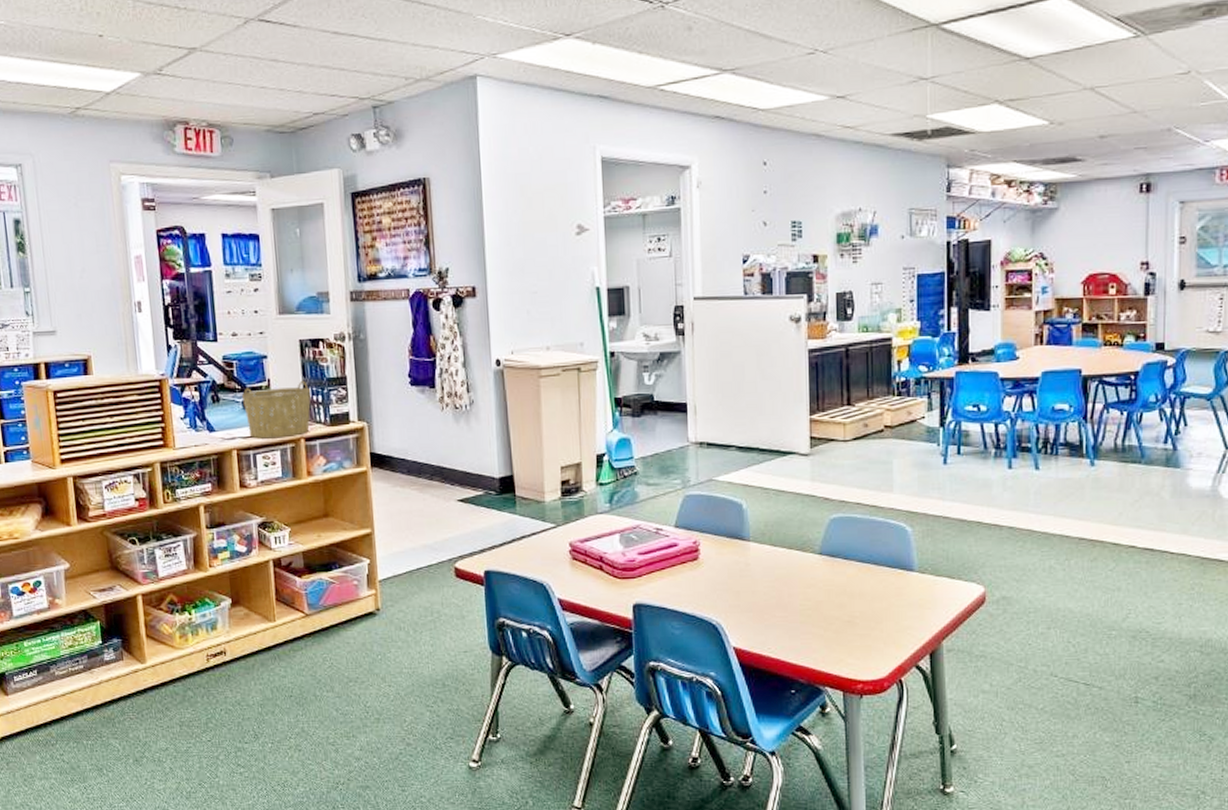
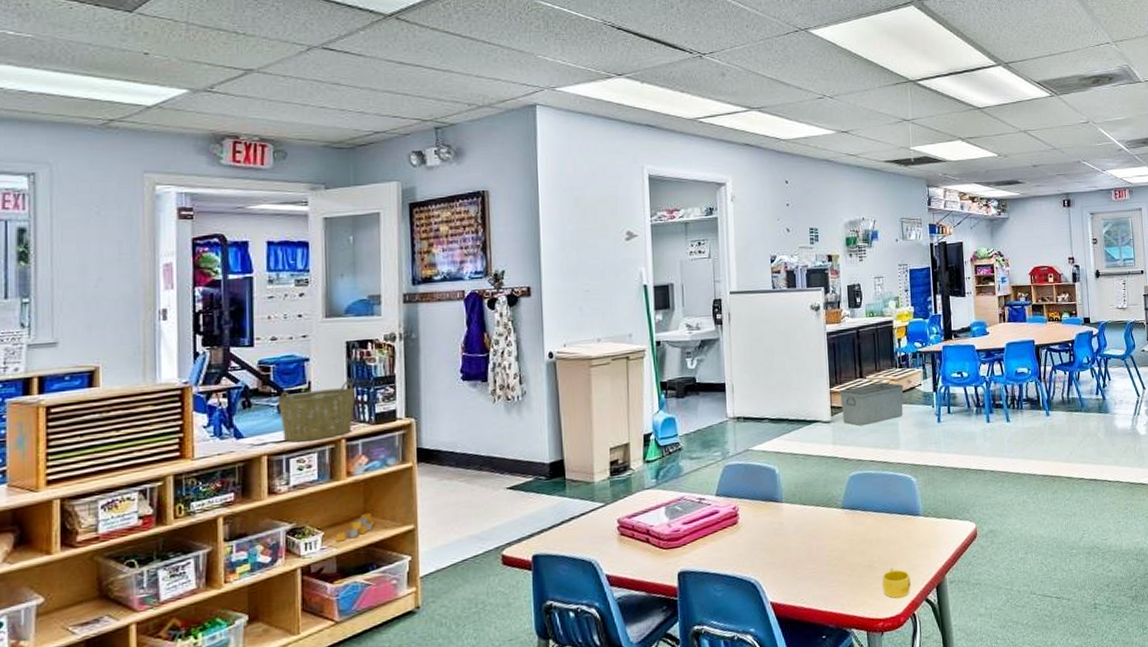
toy blocks: none [301,513,335,539] -> present [335,512,375,542]
storage bin: none [822,412,902,462] -> present [840,382,904,427]
cup: none [863,626,899,660] -> present [881,568,911,599]

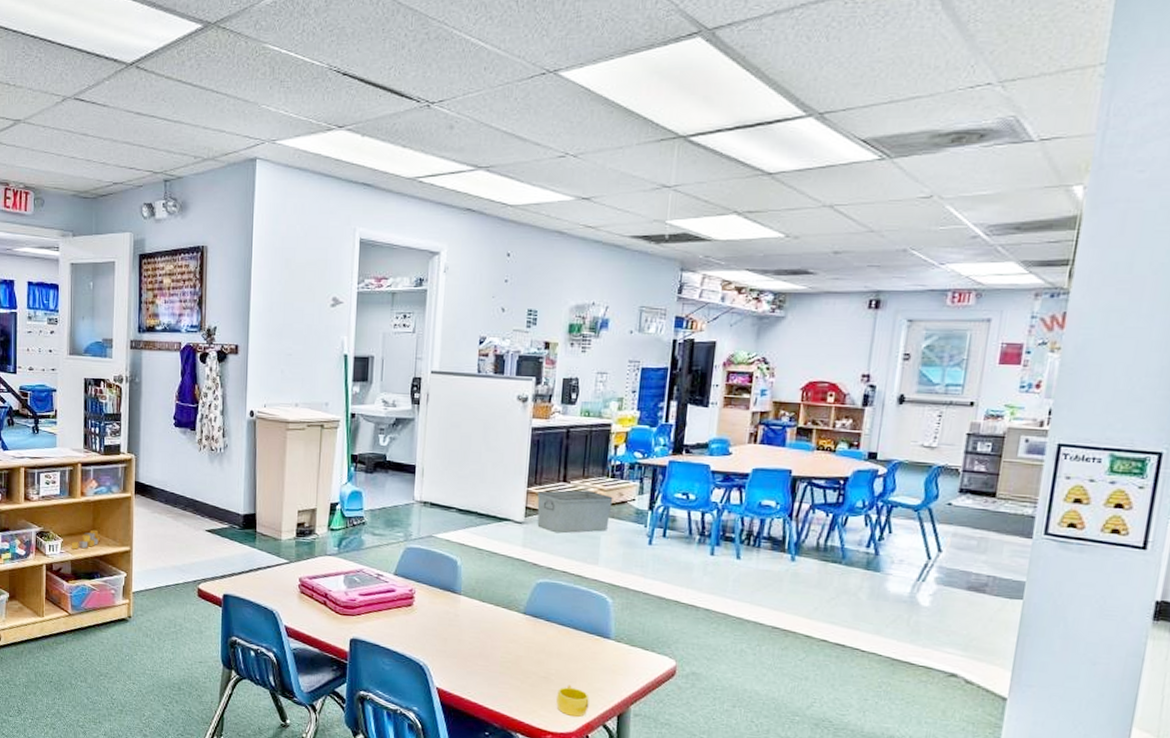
basket: present [277,381,356,443] -> none [32,413,90,462]

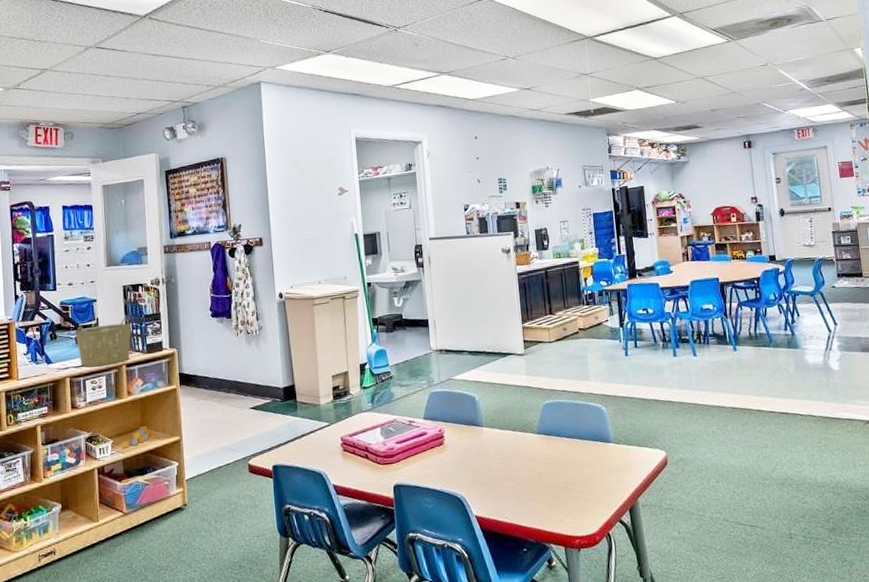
basket: none [32,413,90,462] -> present [74,317,132,368]
storage bin: present [537,490,613,534] -> none [531,318,592,359]
cup: present [555,684,589,717] -> none [576,490,605,518]

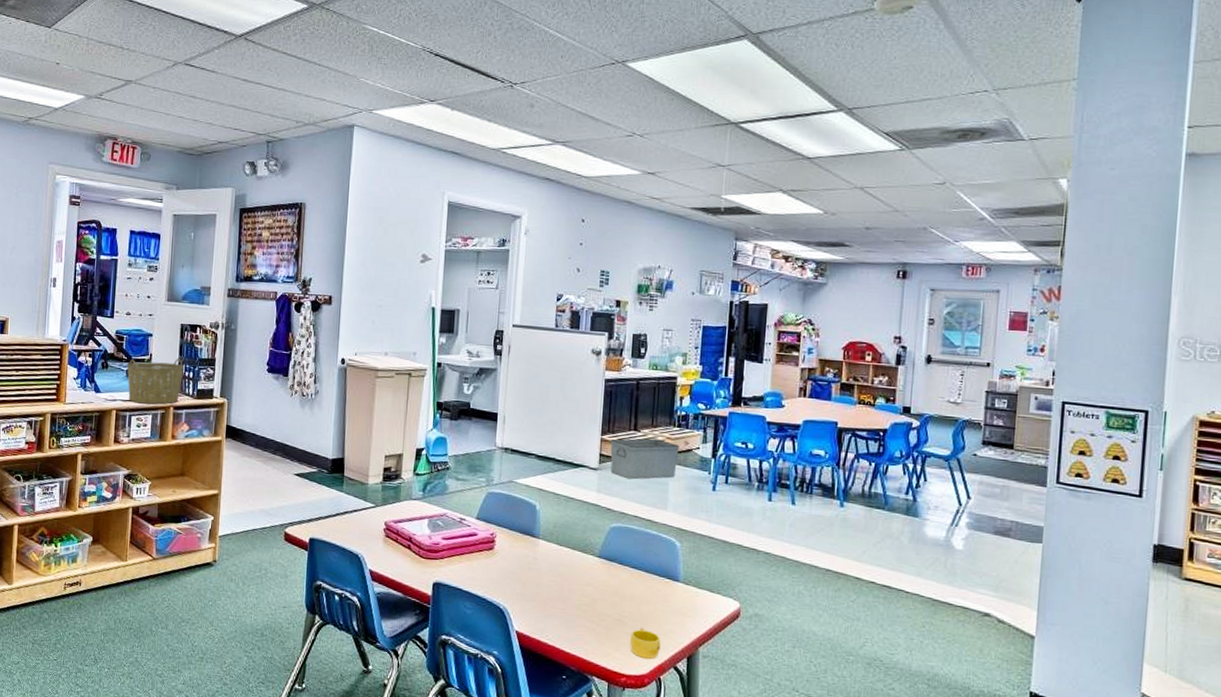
toy blocks: present [121,425,150,449] -> none [159,472,189,493]
storage bin: none [531,318,592,359] -> present [610,438,680,480]
cup: none [576,490,605,518] -> present [629,627,661,659]

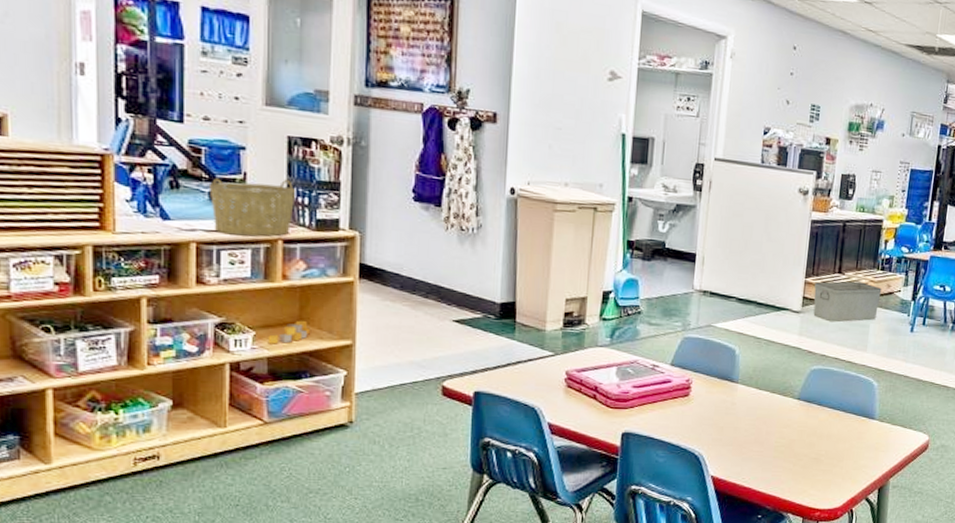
toy blocks: none [159,472,189,493] -> present [267,320,310,345]
cup: present [629,627,661,659] -> none [824,464,855,493]

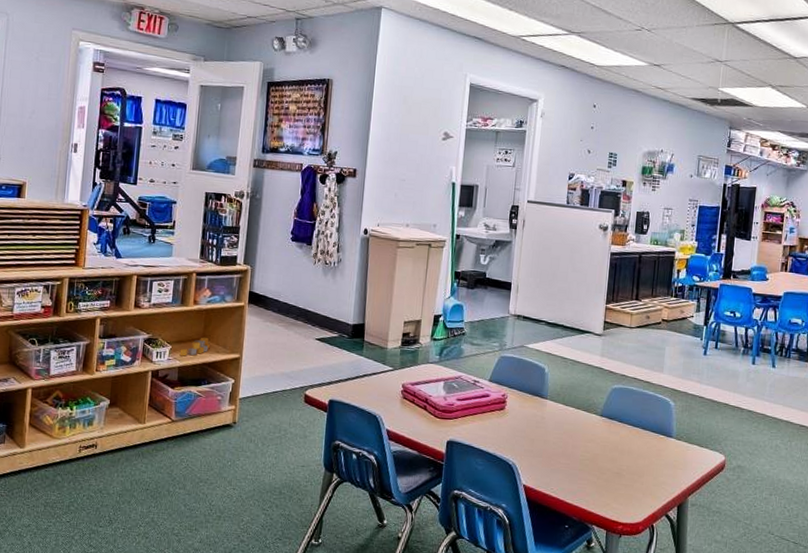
basket: present [208,178,296,237] -> none [149,225,209,271]
storage bin: present [813,281,882,323] -> none [613,307,676,345]

